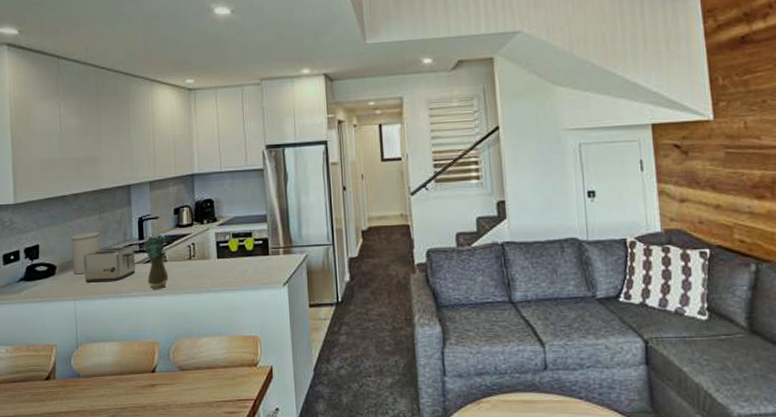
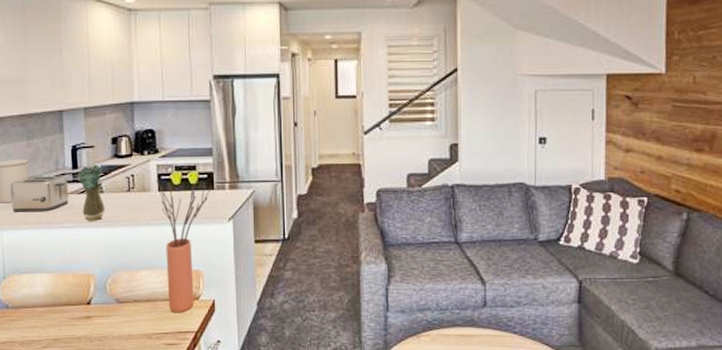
vase: none [214,247,268,380] -> present [155,180,213,313]

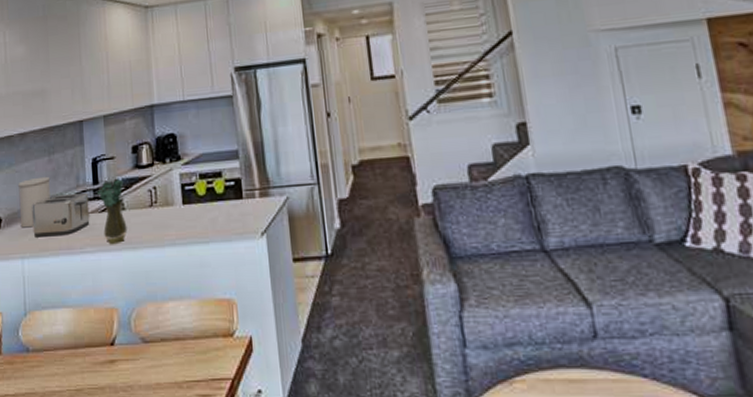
vase: present [155,180,213,313] -> none [179,190,241,355]

